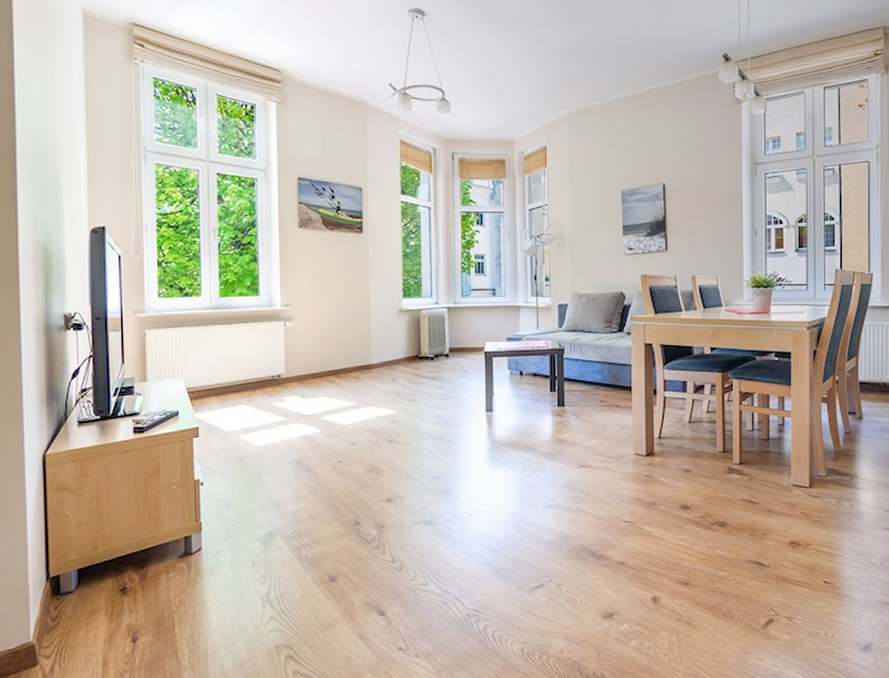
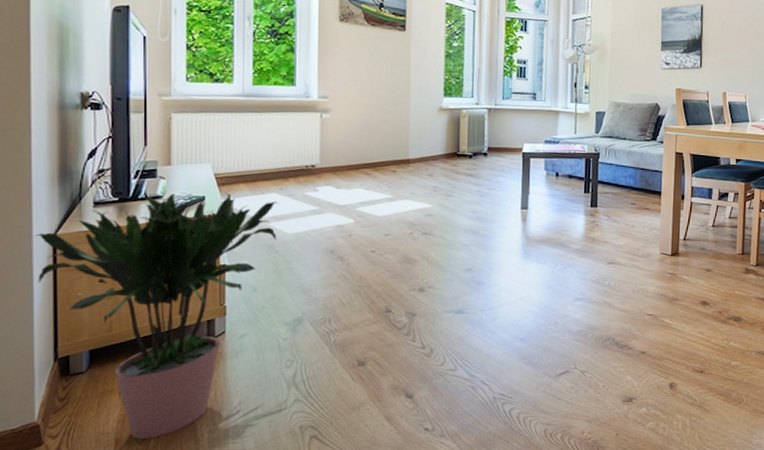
potted plant: none [25,407,247,659] -> present [33,193,278,439]

